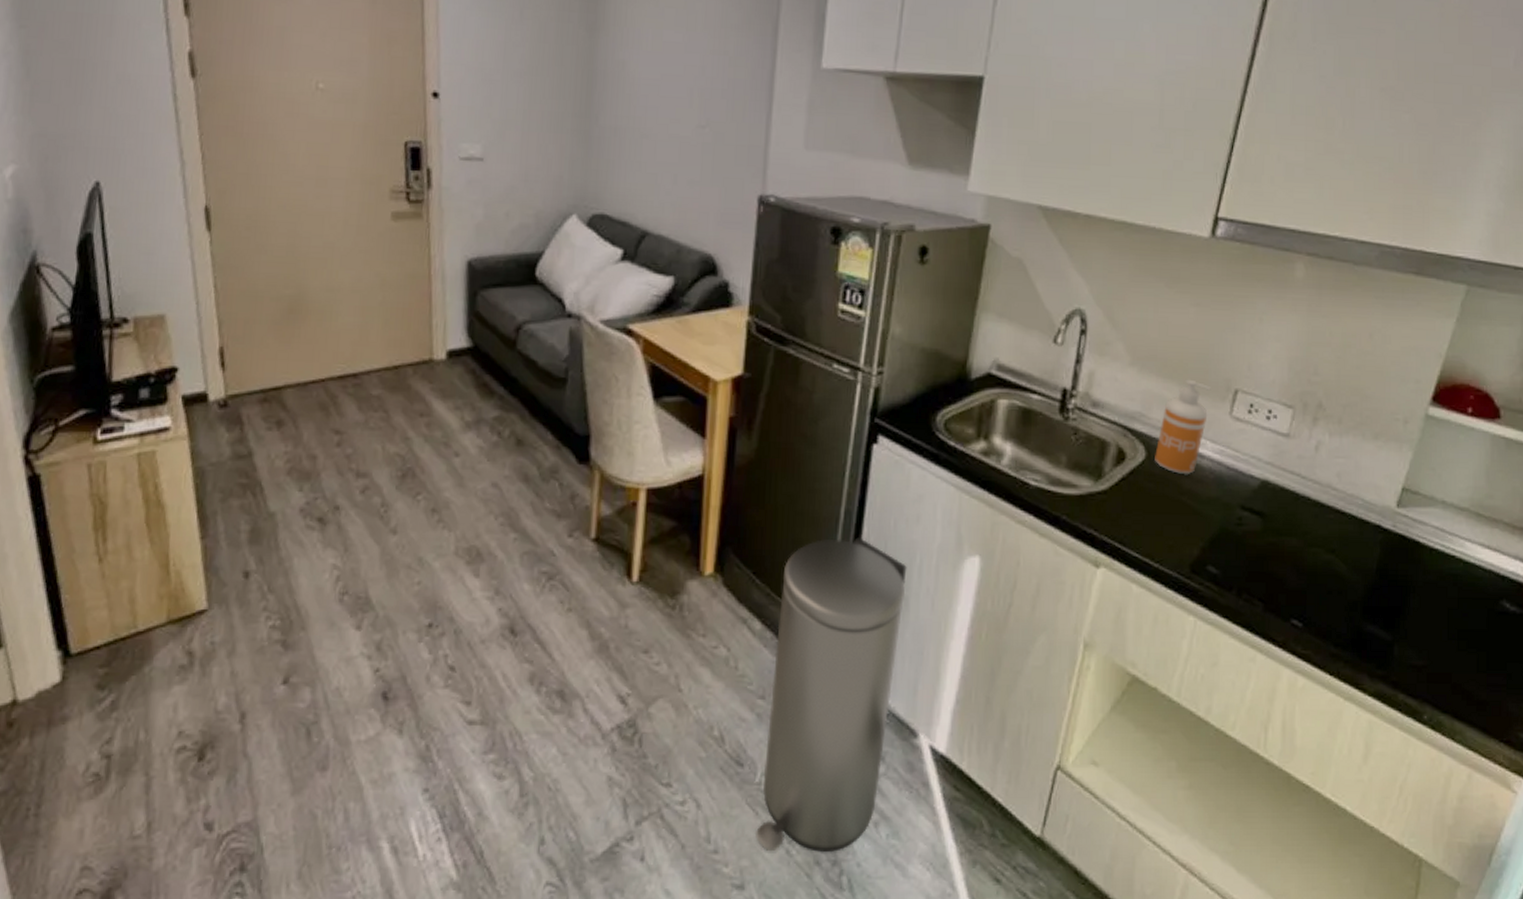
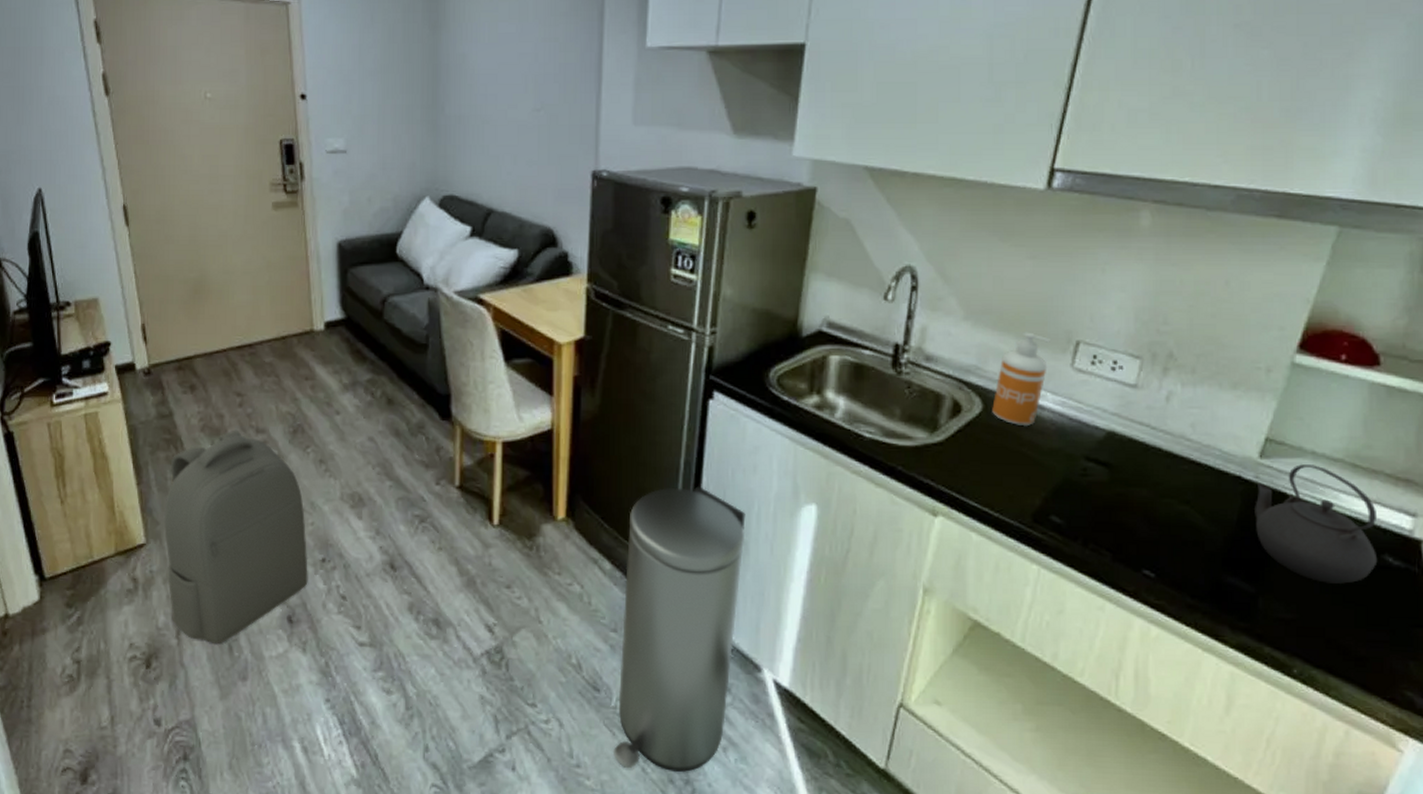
backpack: none [232,473,412,727] -> present [163,429,308,644]
kettle: none [1392,513,1497,631] -> present [1255,464,1378,585]

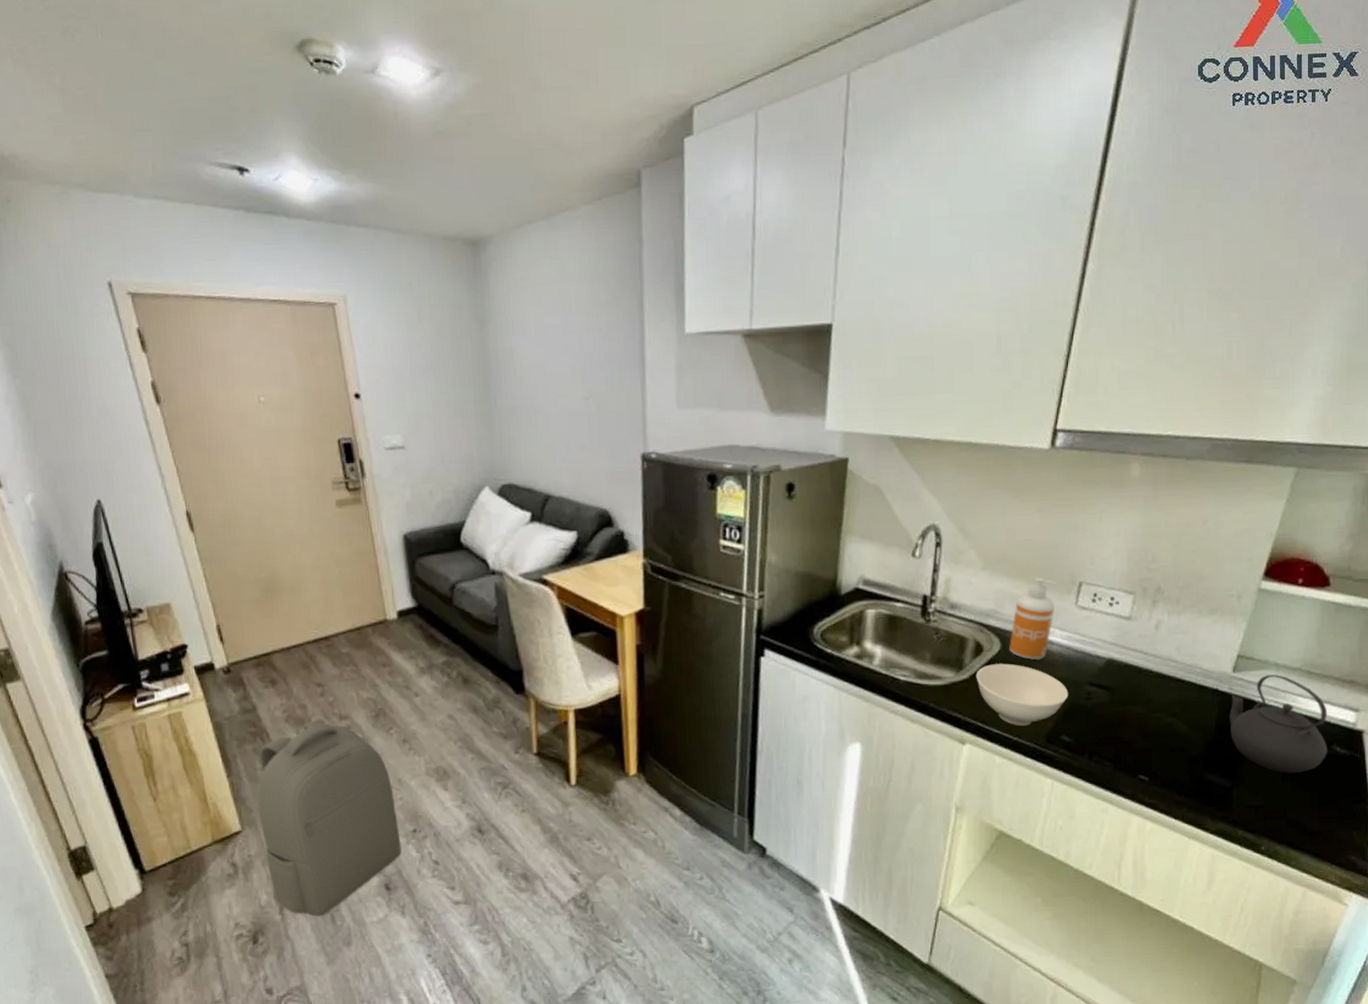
pedal bin: present [612,486,746,773] -> none [692,735,799,986]
bowl: none [952,427,1061,501] -> present [976,663,1069,727]

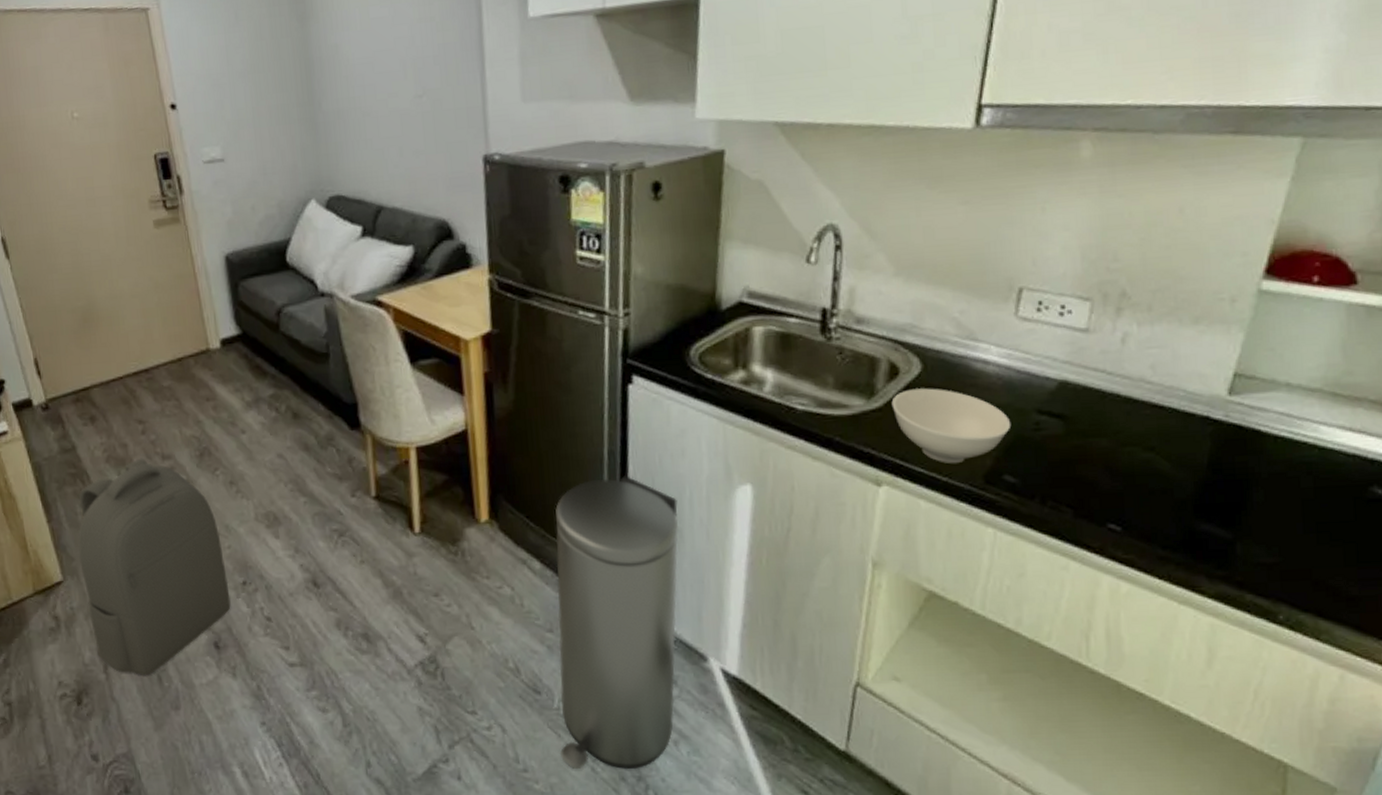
pedal bin: none [692,735,799,986] -> present [555,476,678,770]
soap dispenser: present [1009,577,1057,661] -> none [932,283,990,384]
kettle: present [1229,674,1328,774] -> none [1226,397,1366,523]

